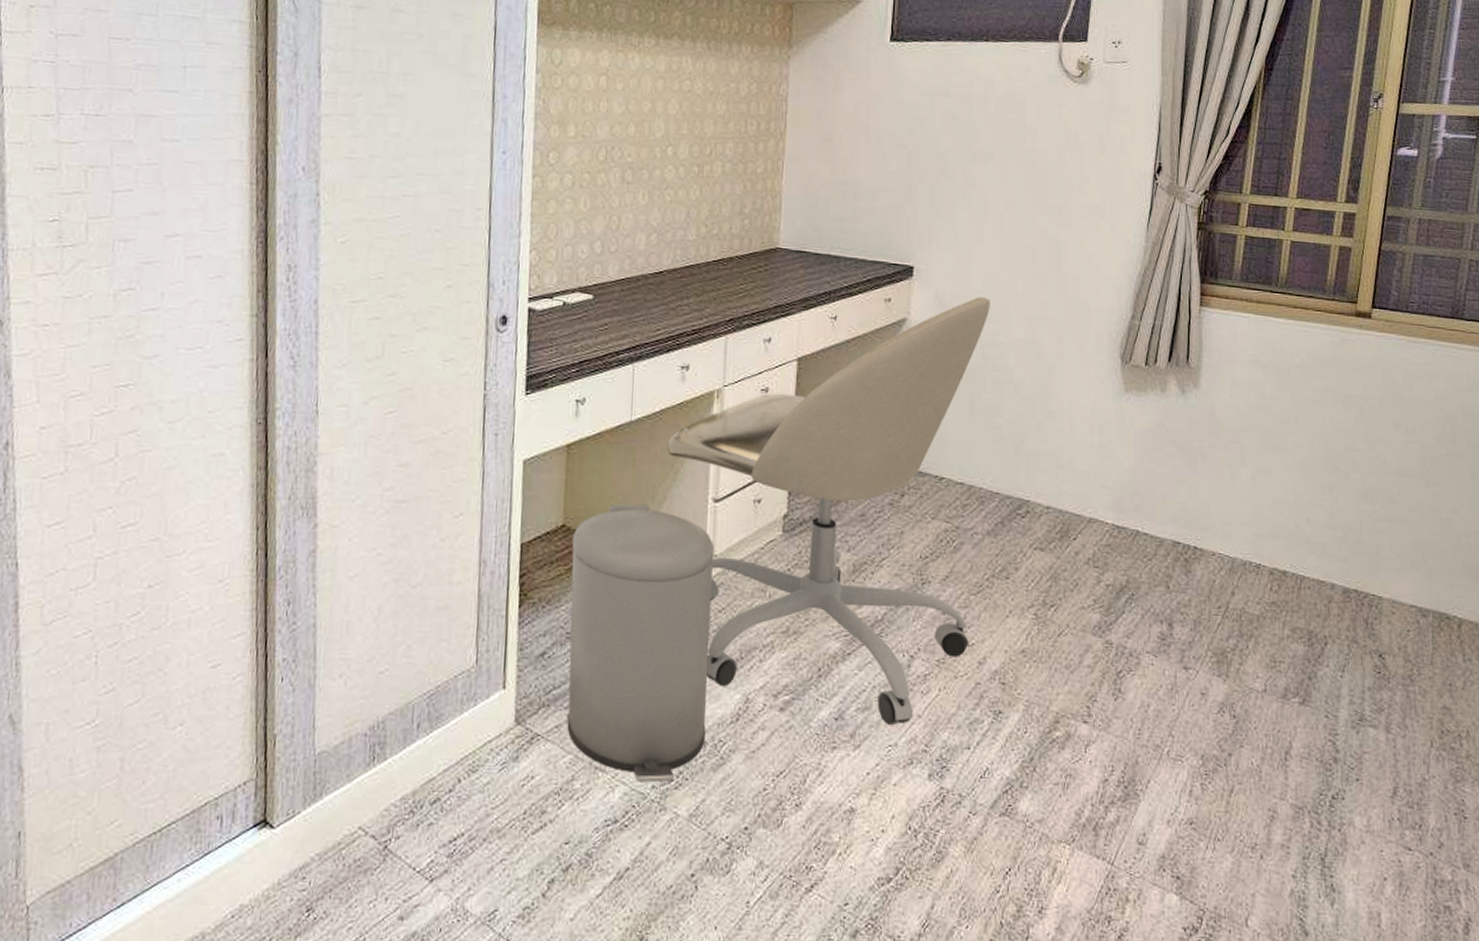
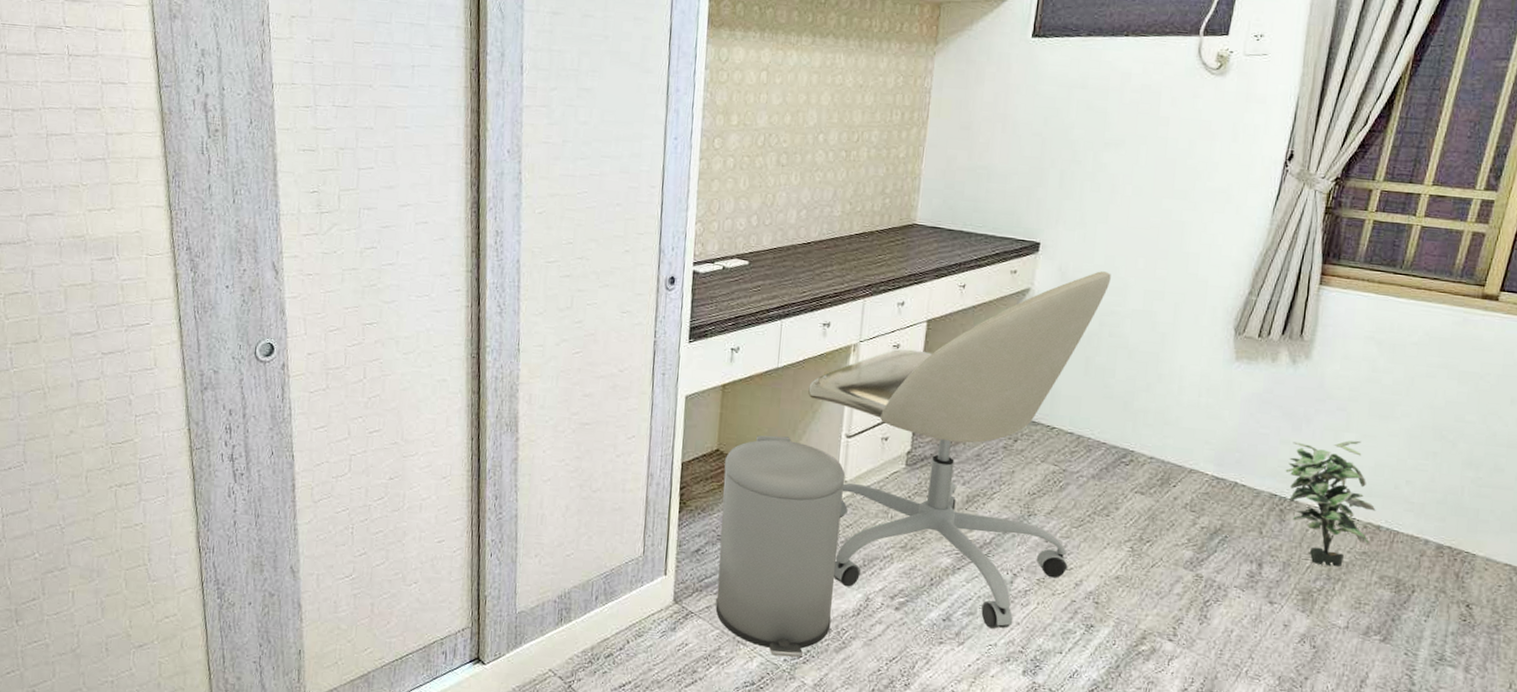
potted plant: none [1186,476,1280,622] -> present [1285,440,1376,567]

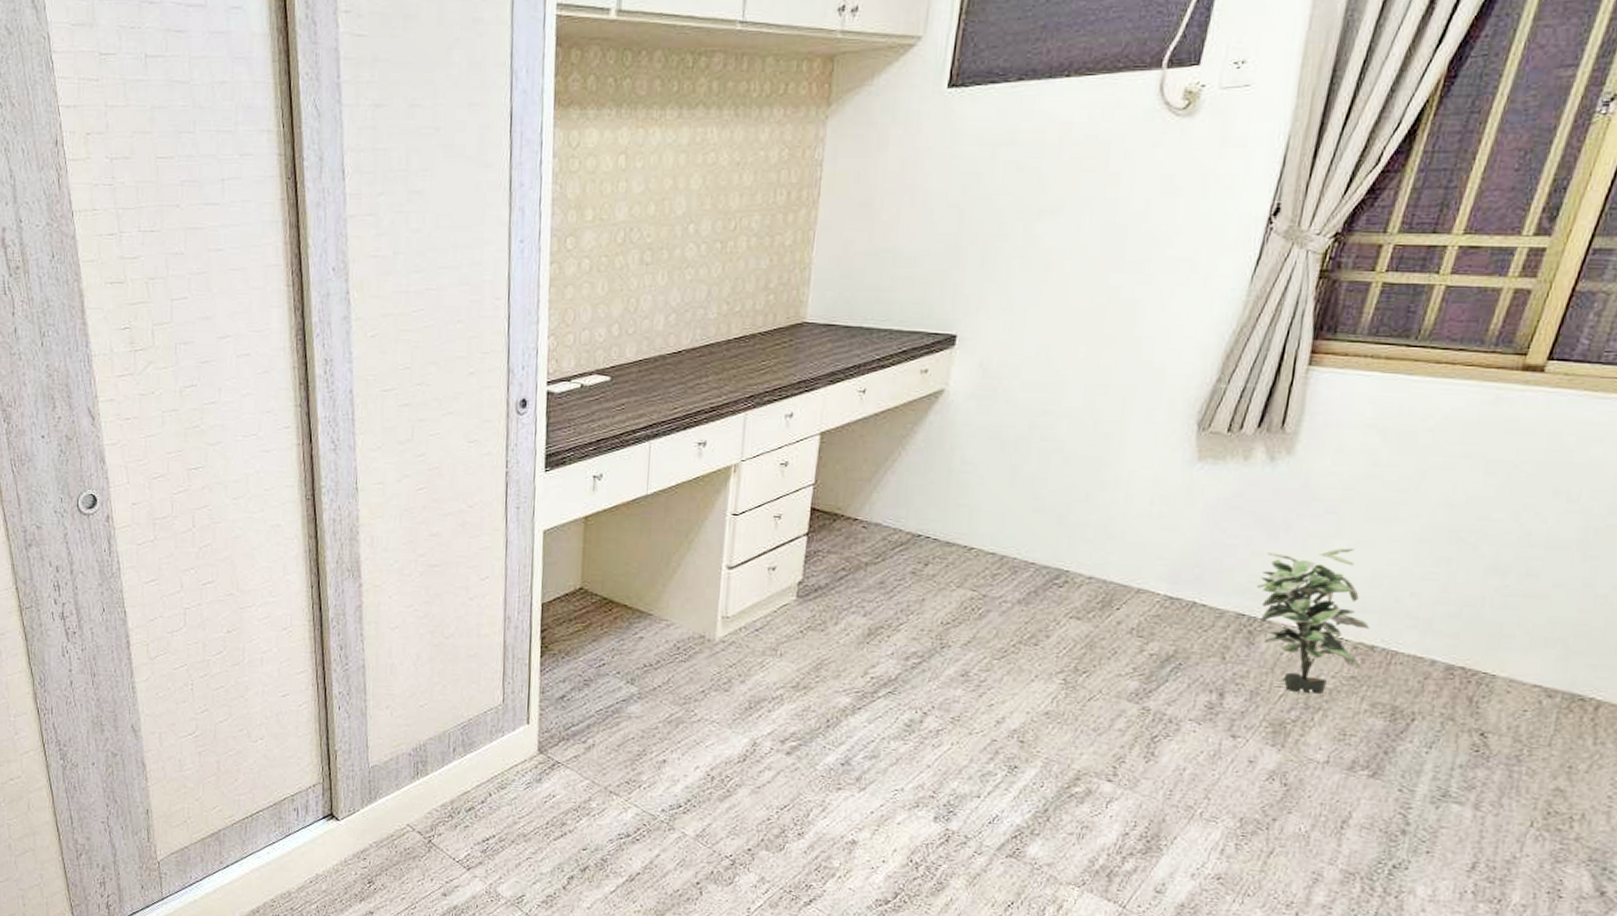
pedal bin: present [715,435,846,657] -> none [584,570,727,807]
office chair: present [808,271,1111,629] -> none [682,364,1044,772]

